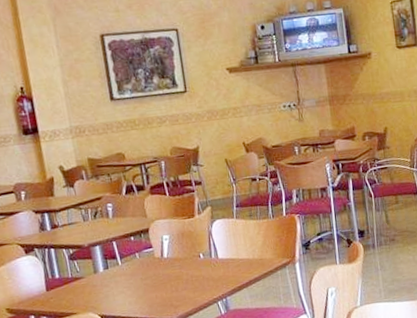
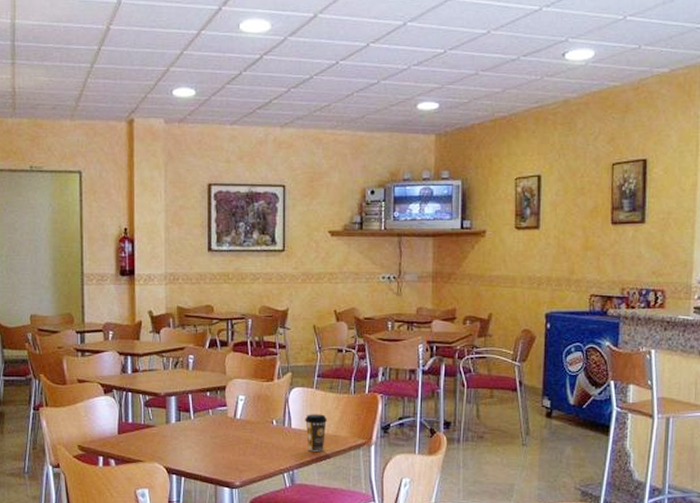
coffee cup: none [230,241,252,277] -> present [305,414,327,452]

